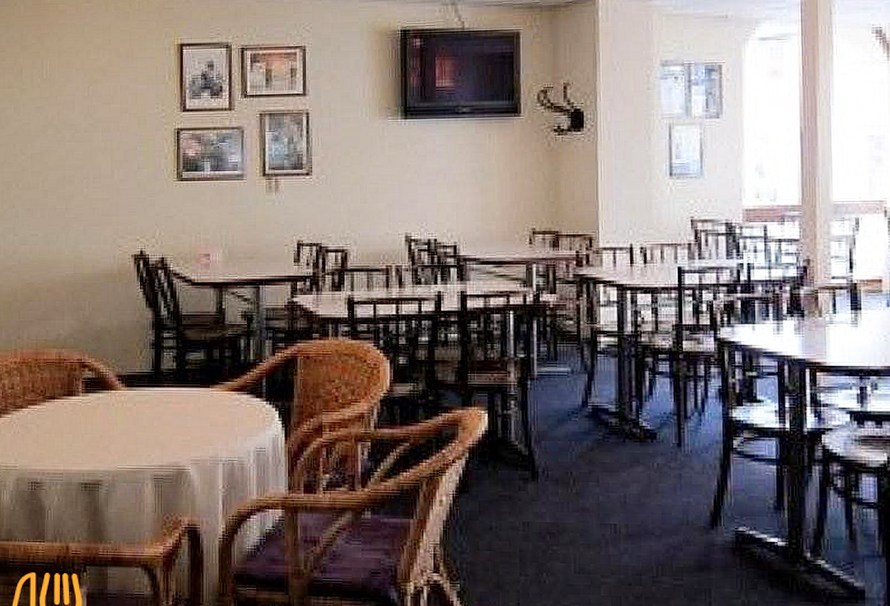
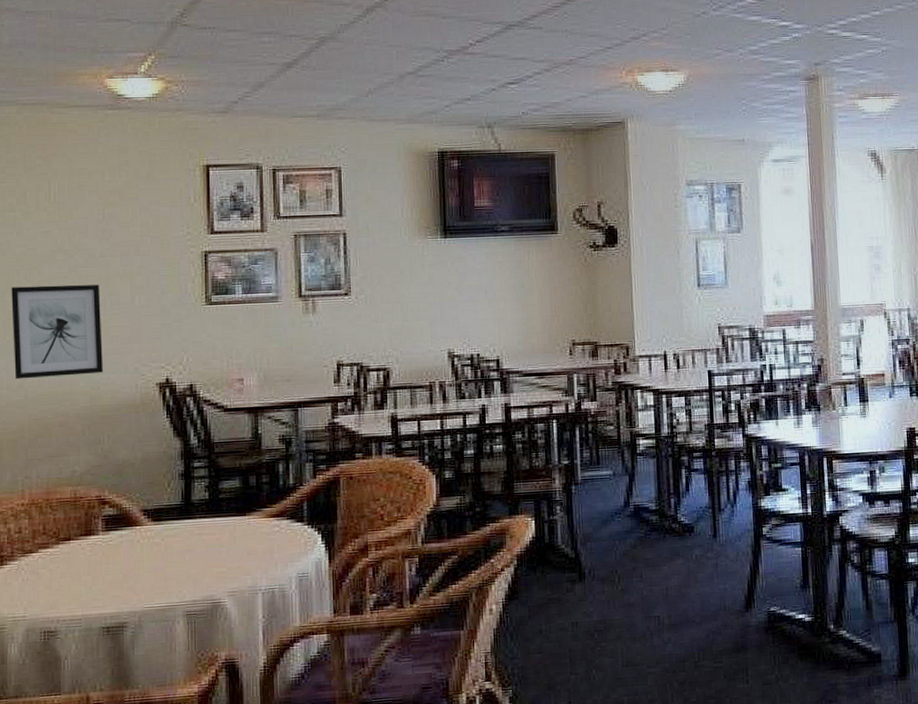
wall art: none [8,158,85,246] -> present [11,284,103,380]

